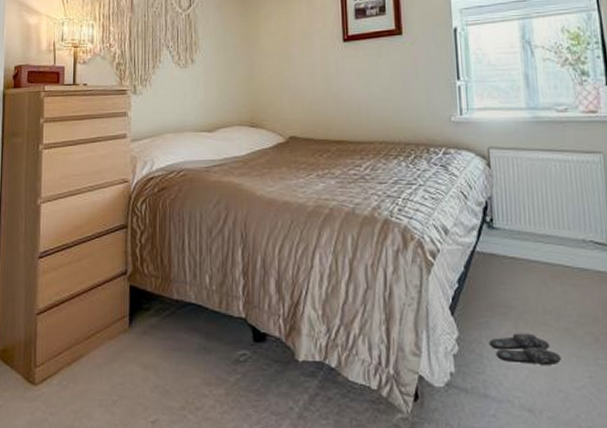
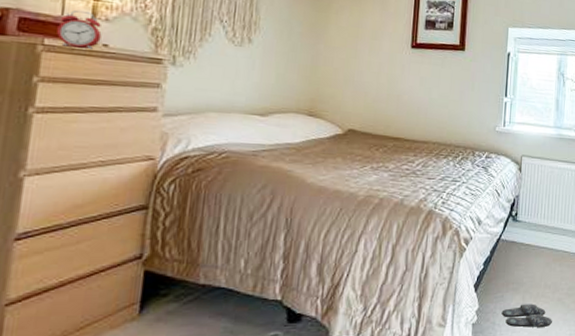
alarm clock: none [52,57,82,91] -> present [57,9,102,50]

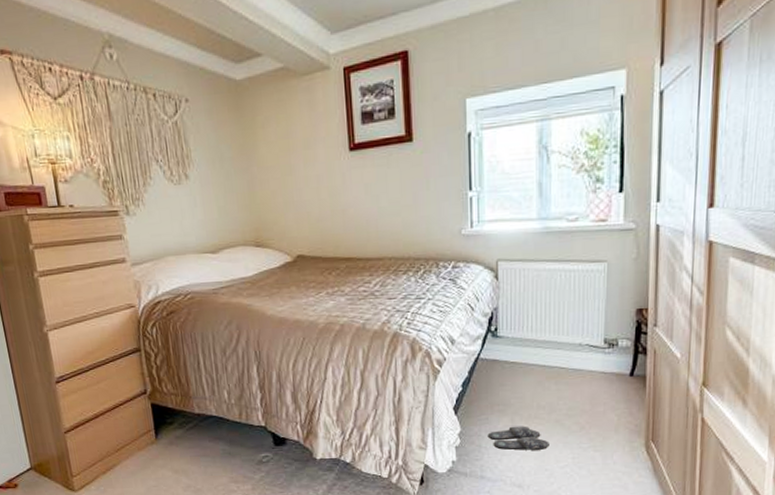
alarm clock: present [57,9,102,50] -> none [32,175,67,214]

